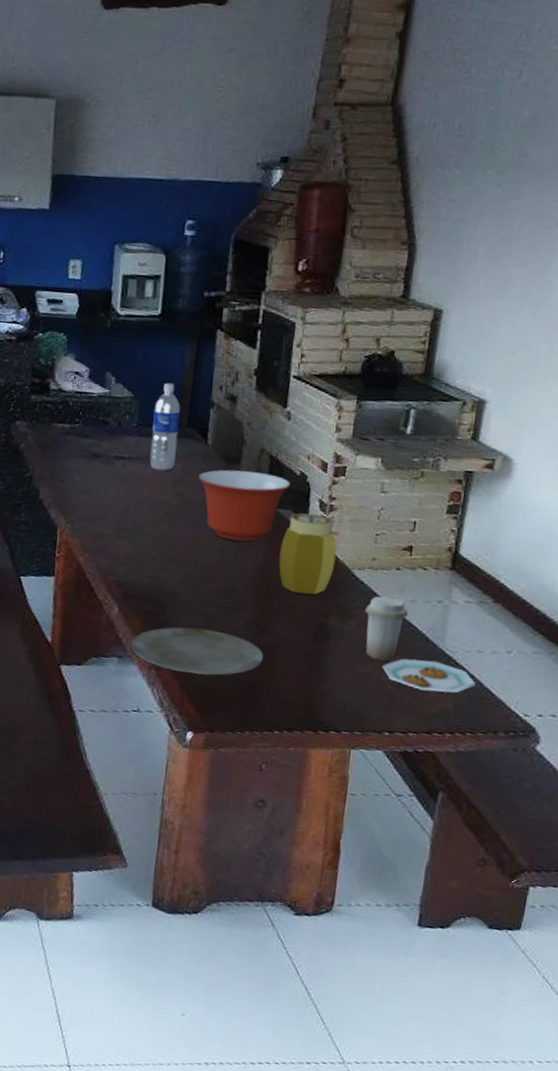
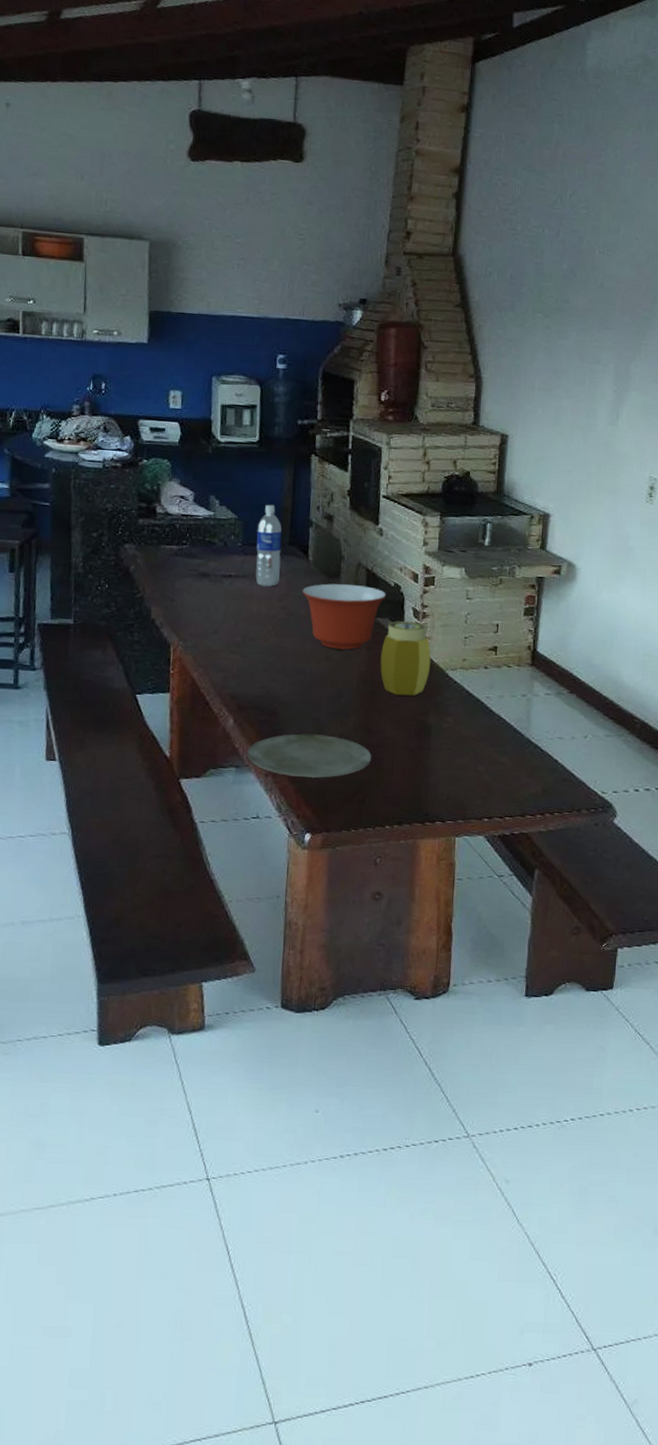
plate: present [365,595,476,693] -> none [460,692,559,778]

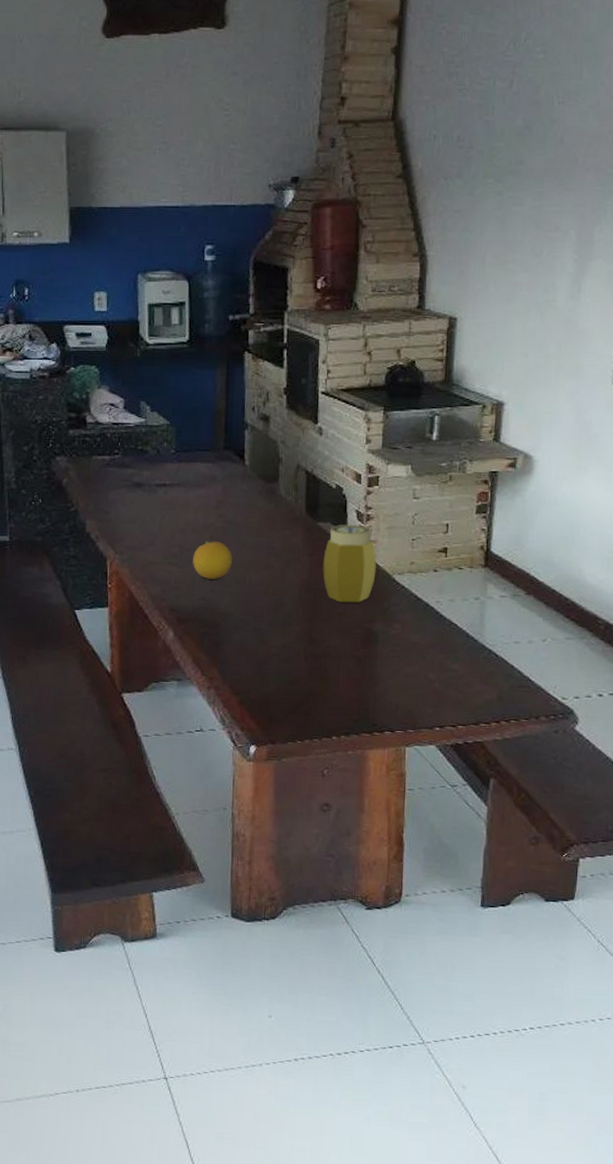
plate: present [247,733,372,778] -> none [188,645,317,689]
water bottle: present [255,504,282,587] -> none [190,407,217,495]
fruit: none [255,631,294,669] -> present [193,541,232,579]
mixing bowl: present [302,583,387,650] -> none [239,488,328,557]

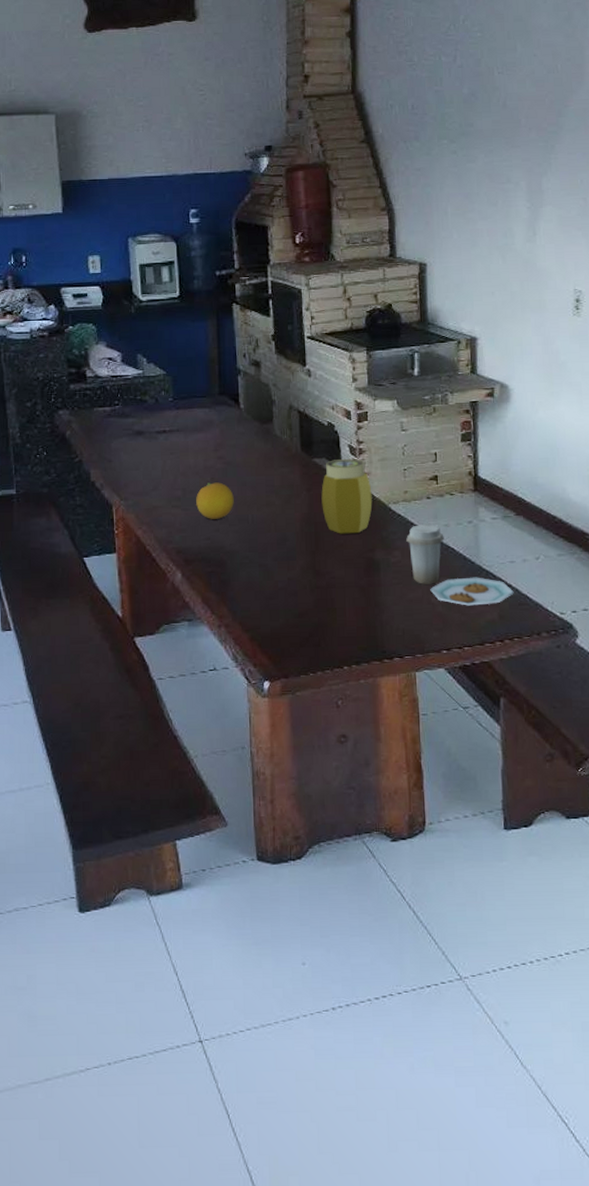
plate: none [408,597,516,685] -> present [406,523,514,606]

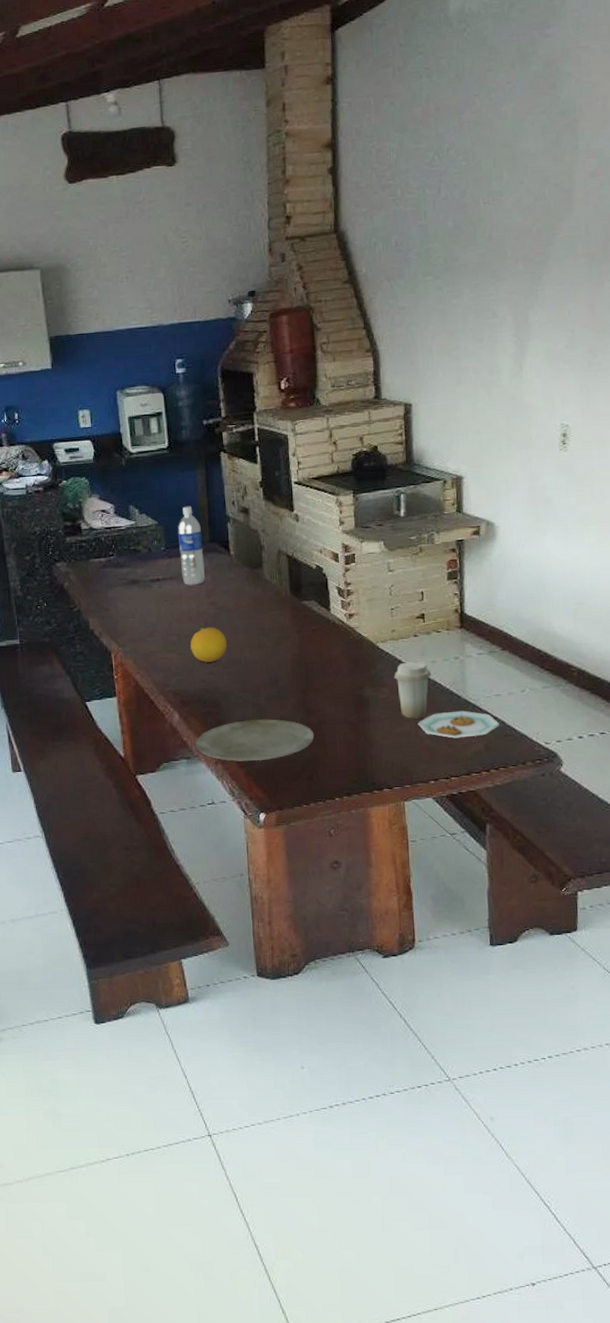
water bottle: none [186,357,213,439] -> present [177,506,205,586]
plate: none [198,580,323,625] -> present [195,719,314,761]
jar: present [321,458,373,534] -> none [311,600,361,673]

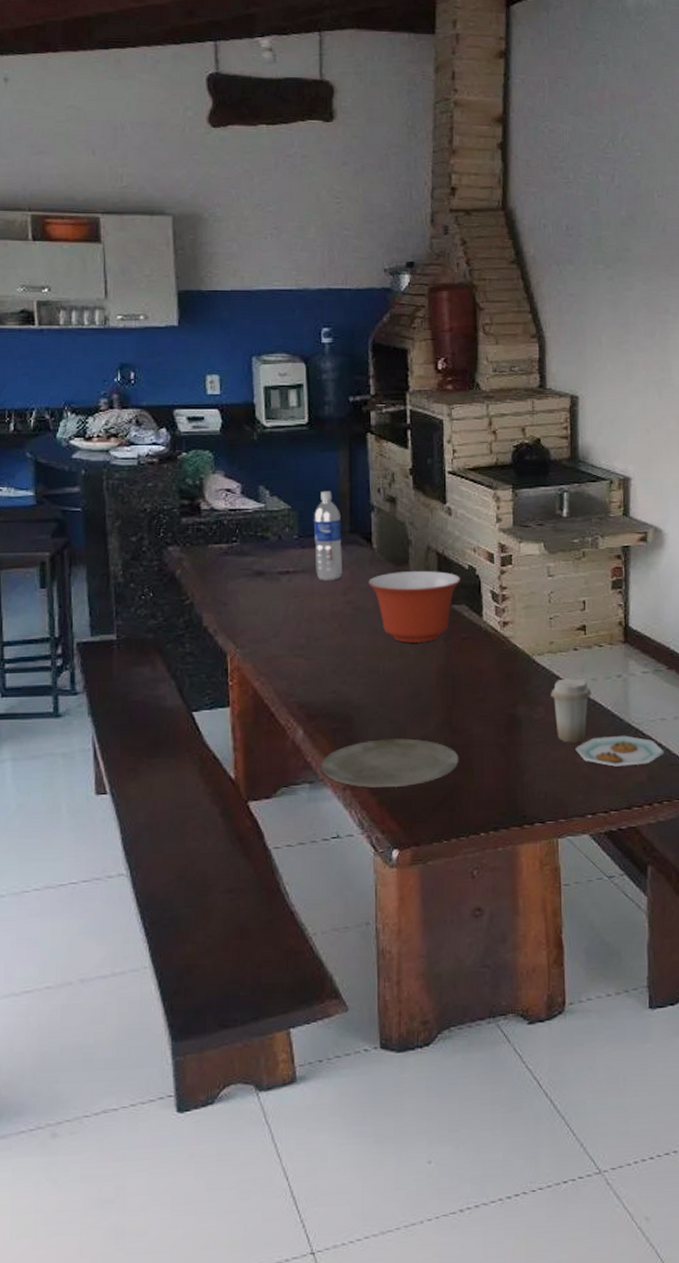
fruit: present [190,627,227,663] -> none [321,629,364,670]
mixing bowl: none [228,572,310,636] -> present [368,571,461,643]

